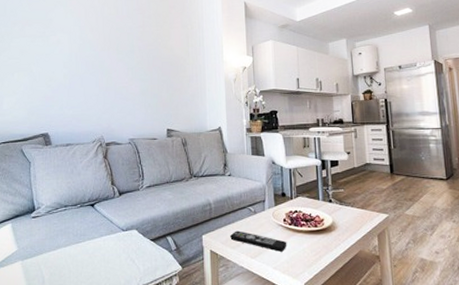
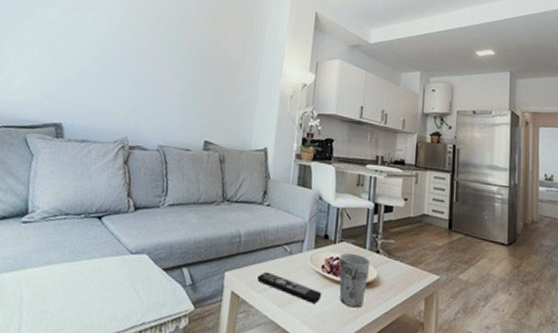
cup: none [297,205,326,251] -> present [339,252,371,308]

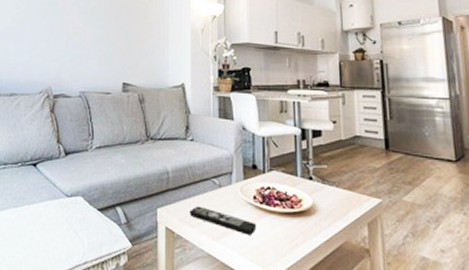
cup: present [339,252,371,308] -> none [270,181,304,237]

